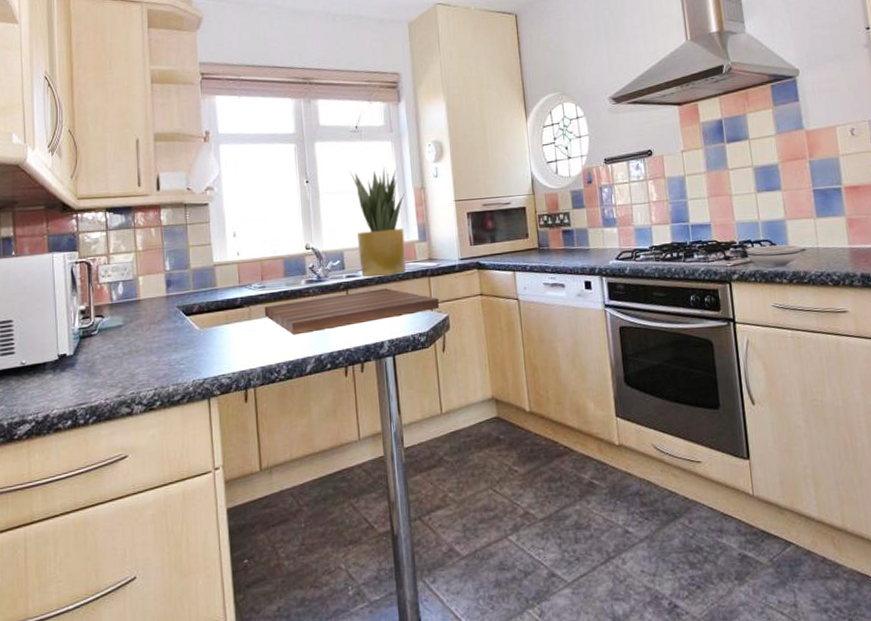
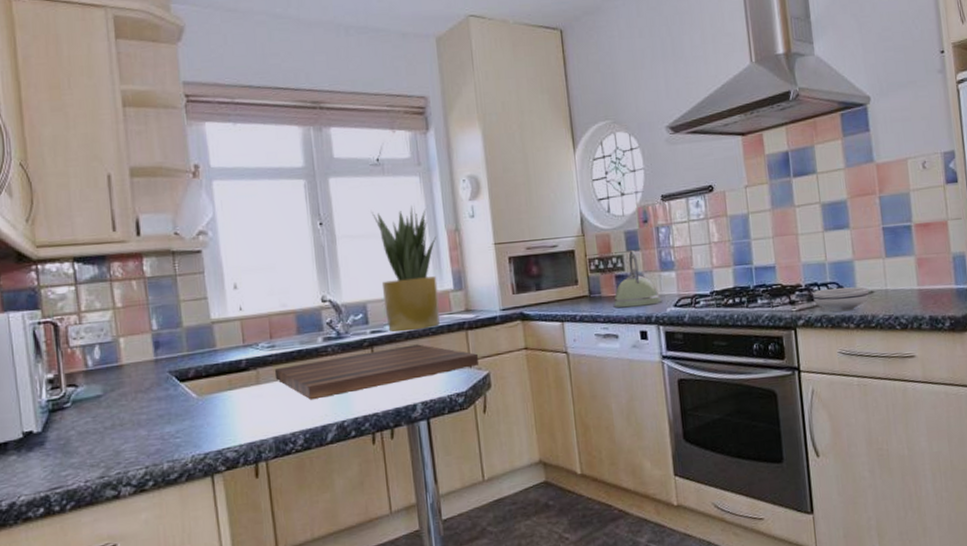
kettle: none [560,207,605,260] -> present [613,249,662,309]

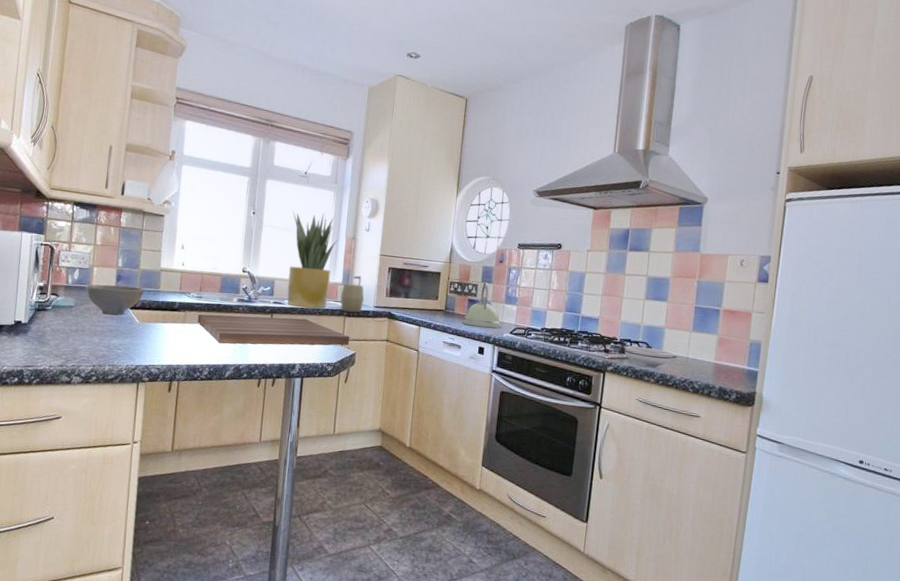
bowl: none [112,351,195,397] -> present [85,284,144,315]
soap dispenser: none [455,275,486,324] -> present [340,275,364,313]

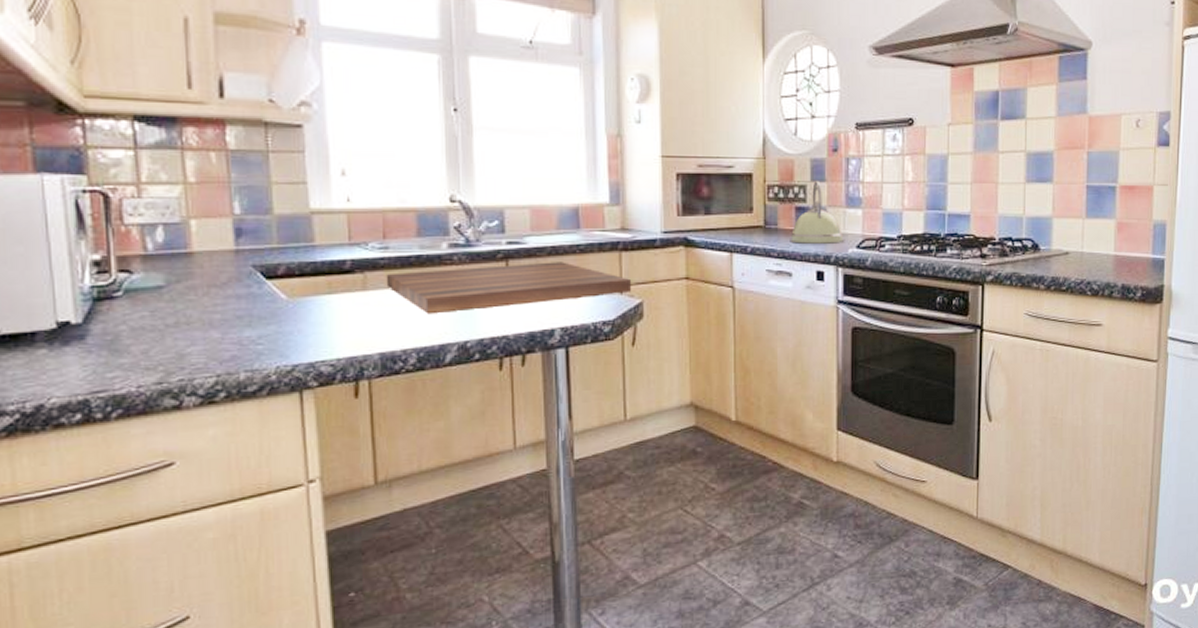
bowl: present [85,284,144,315] -> none [179,243,287,293]
planter: present [287,212,337,309] -> none [517,101,594,246]
soap dispenser: present [340,275,364,313] -> none [609,190,645,244]
bowl: present [624,346,672,368] -> none [1005,245,1064,271]

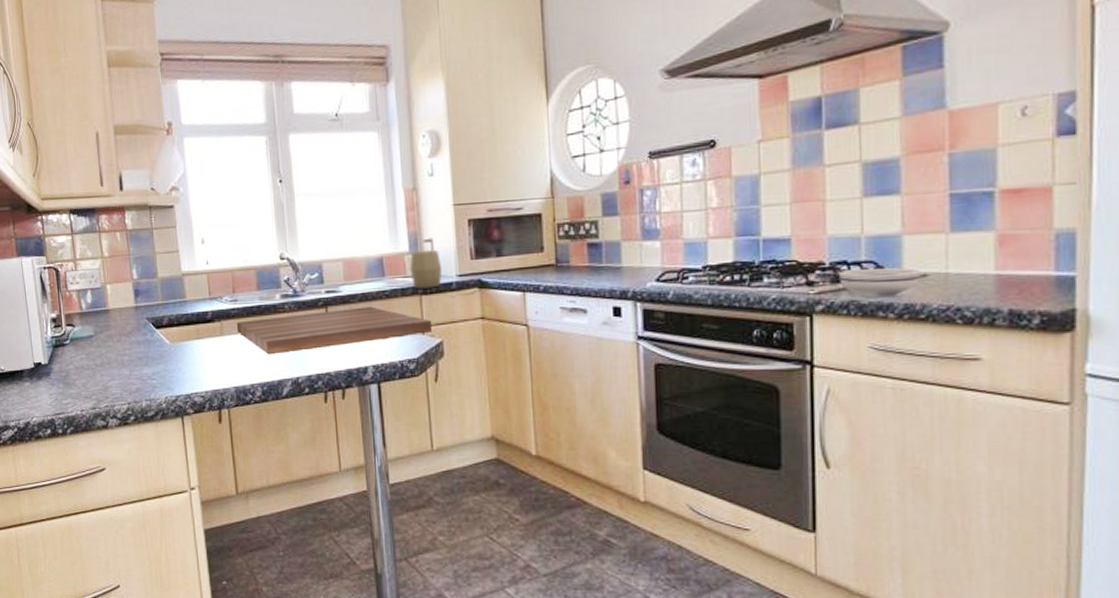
soap dispenser: none [609,190,645,244] -> present [409,238,442,289]
kettle: present [790,180,844,244] -> none [583,214,641,280]
bowl: none [1005,245,1064,271] -> present [838,267,920,298]

